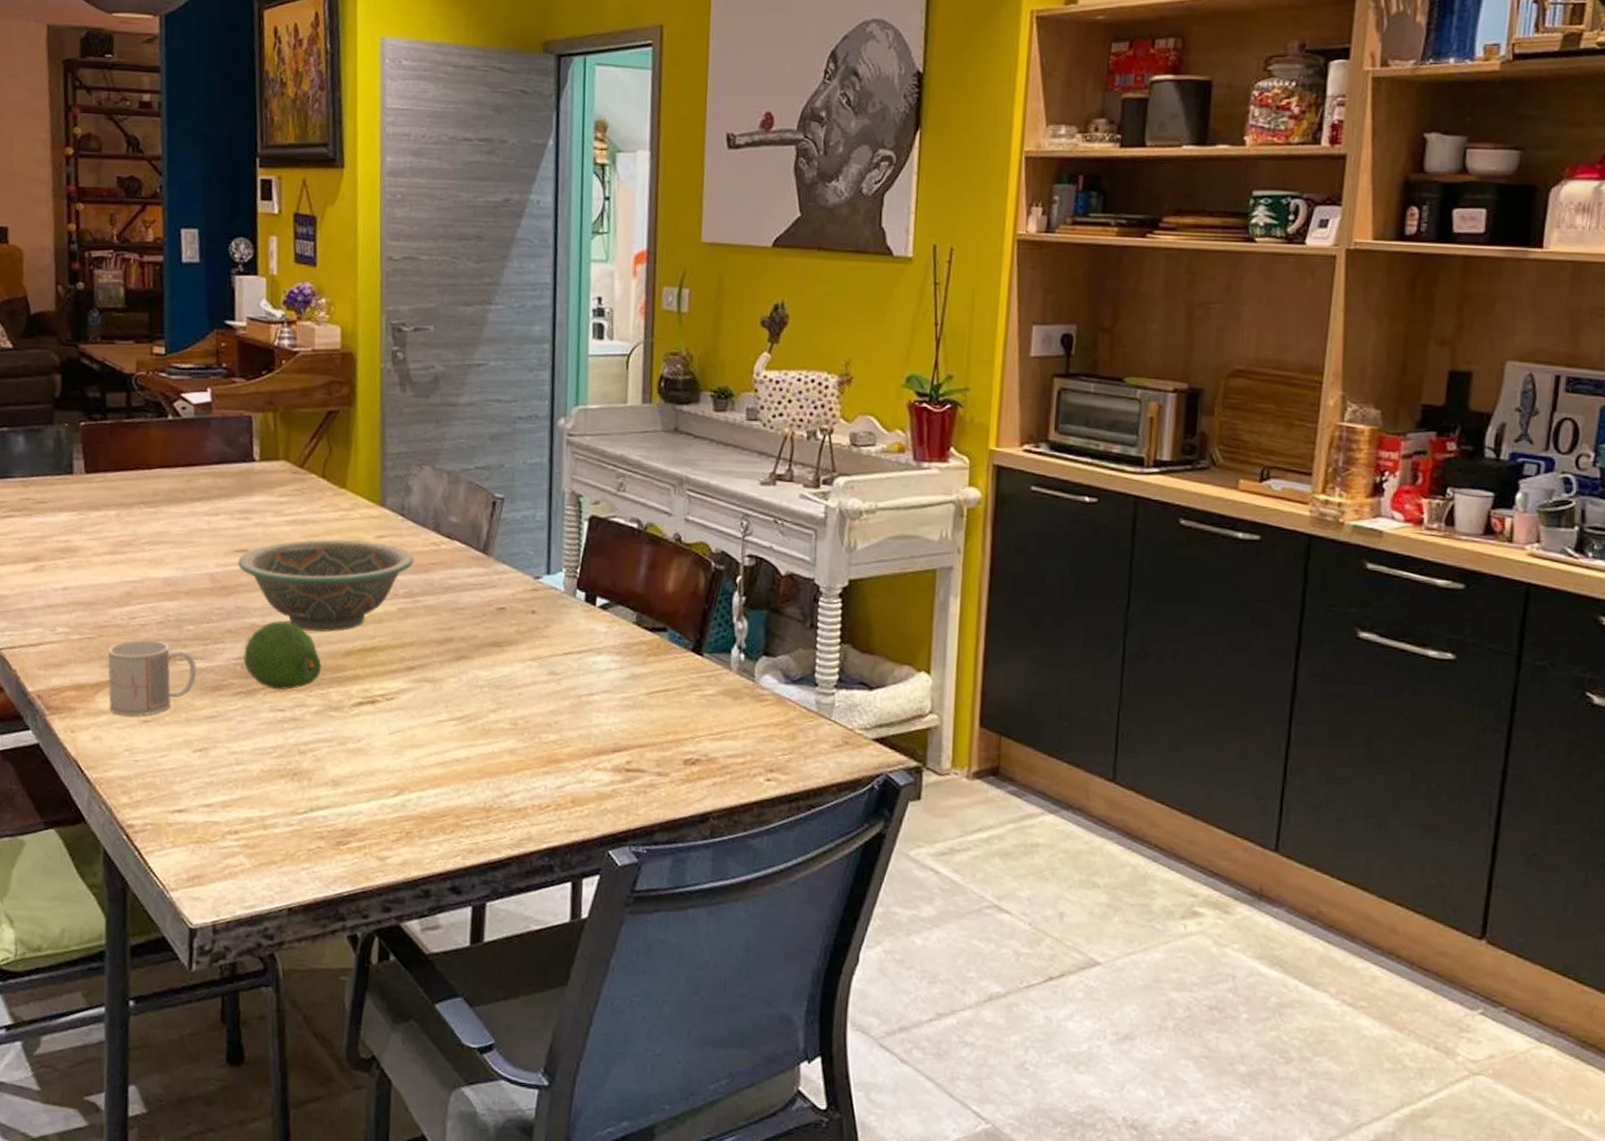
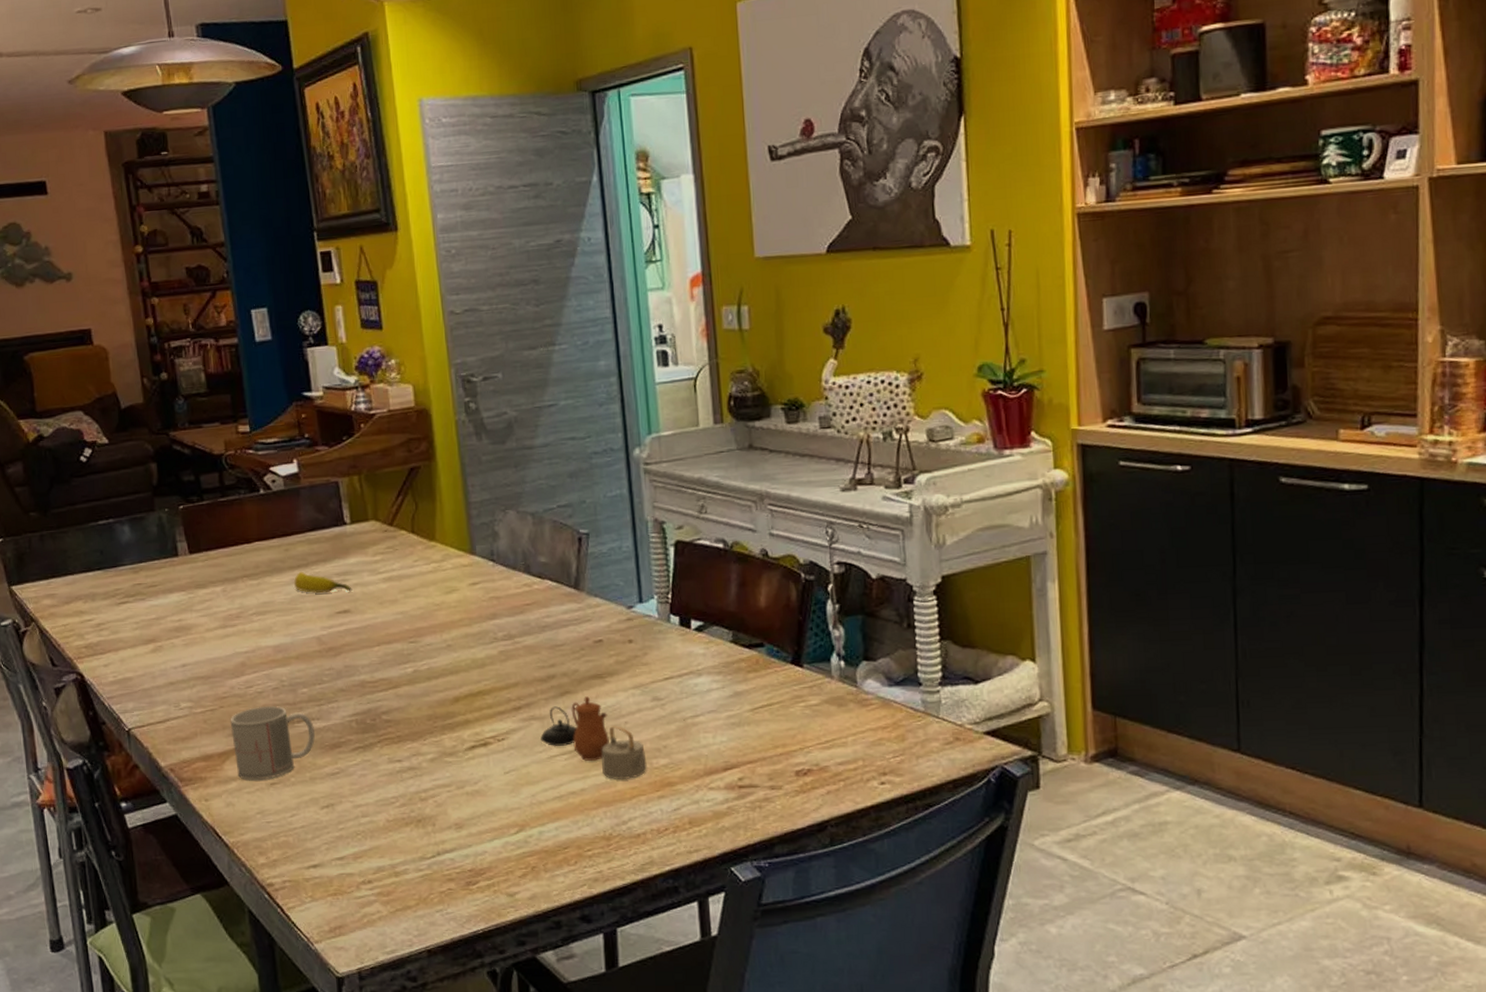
banana: none [193,504,254,531] -> present [294,571,352,593]
decorative bowl: present [238,539,414,633] -> none [342,589,509,683]
fruit: present [243,621,322,691] -> none [357,674,433,742]
teapot: none [431,663,536,752] -> present [541,696,647,780]

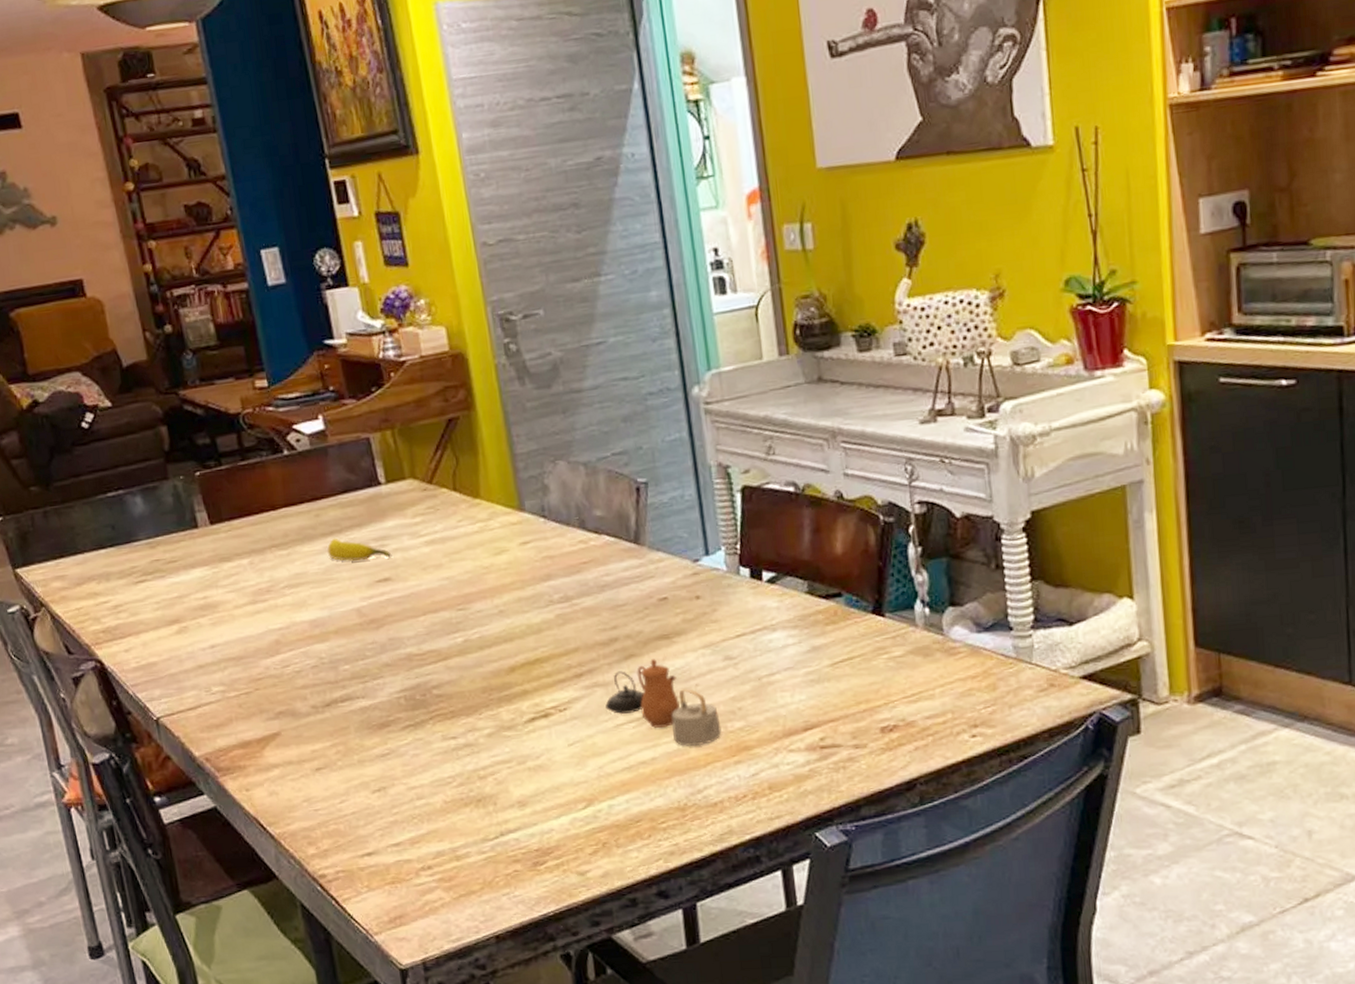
mug: present [230,706,315,781] -> none [267,685,361,767]

